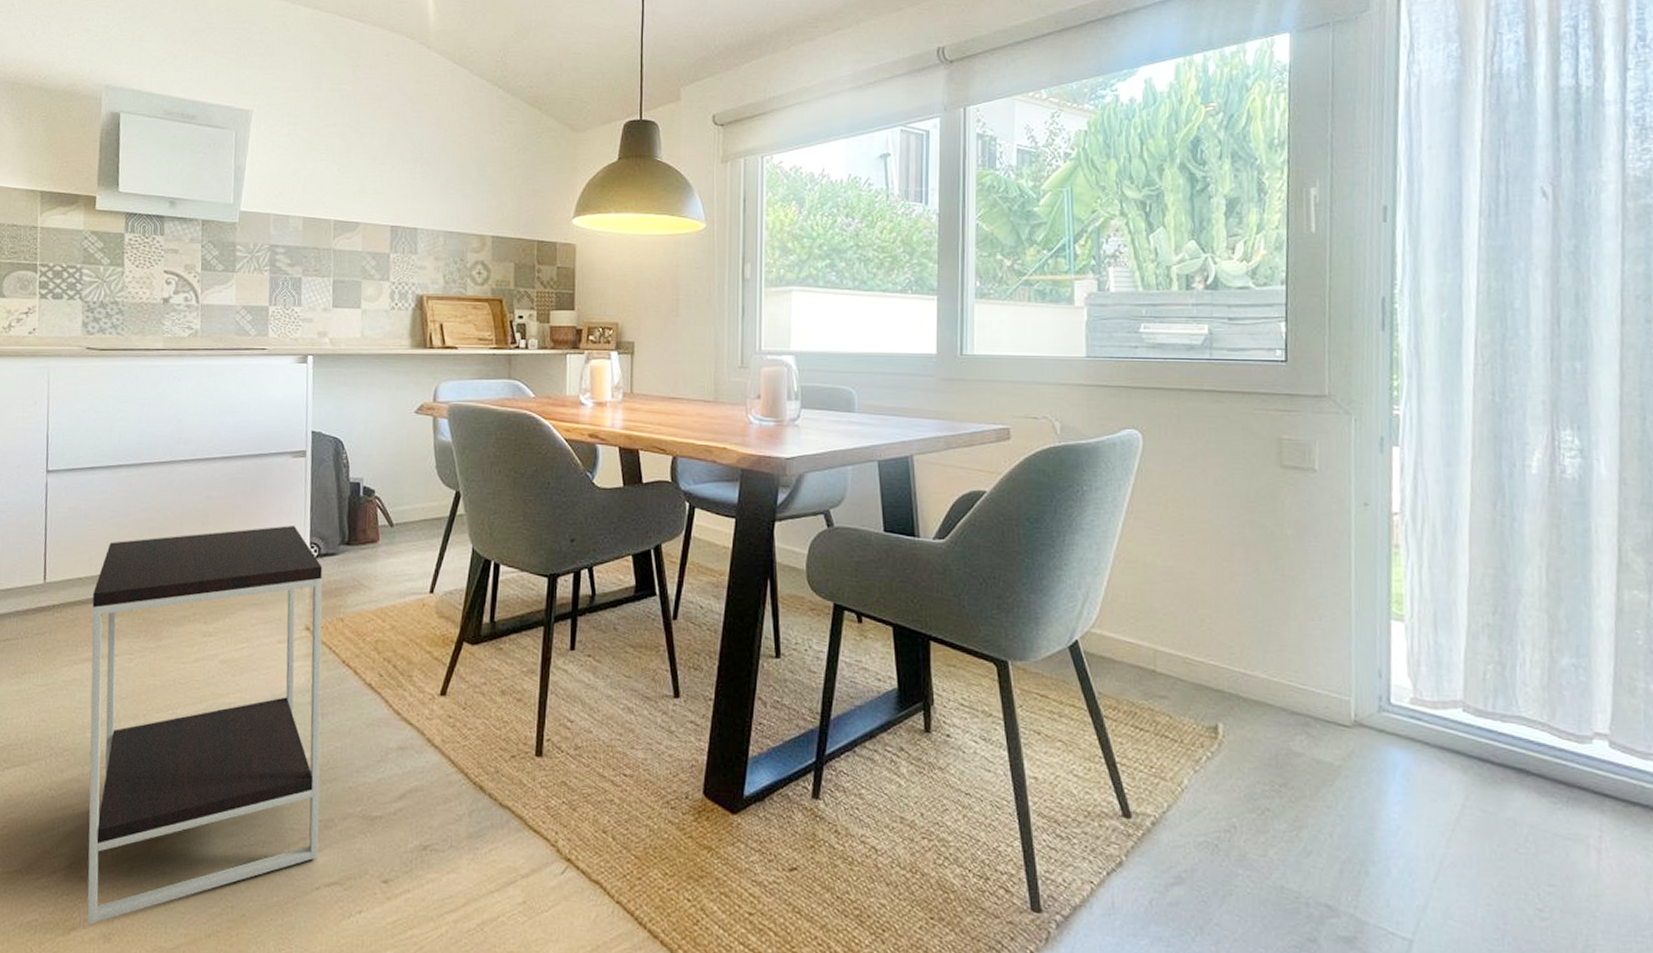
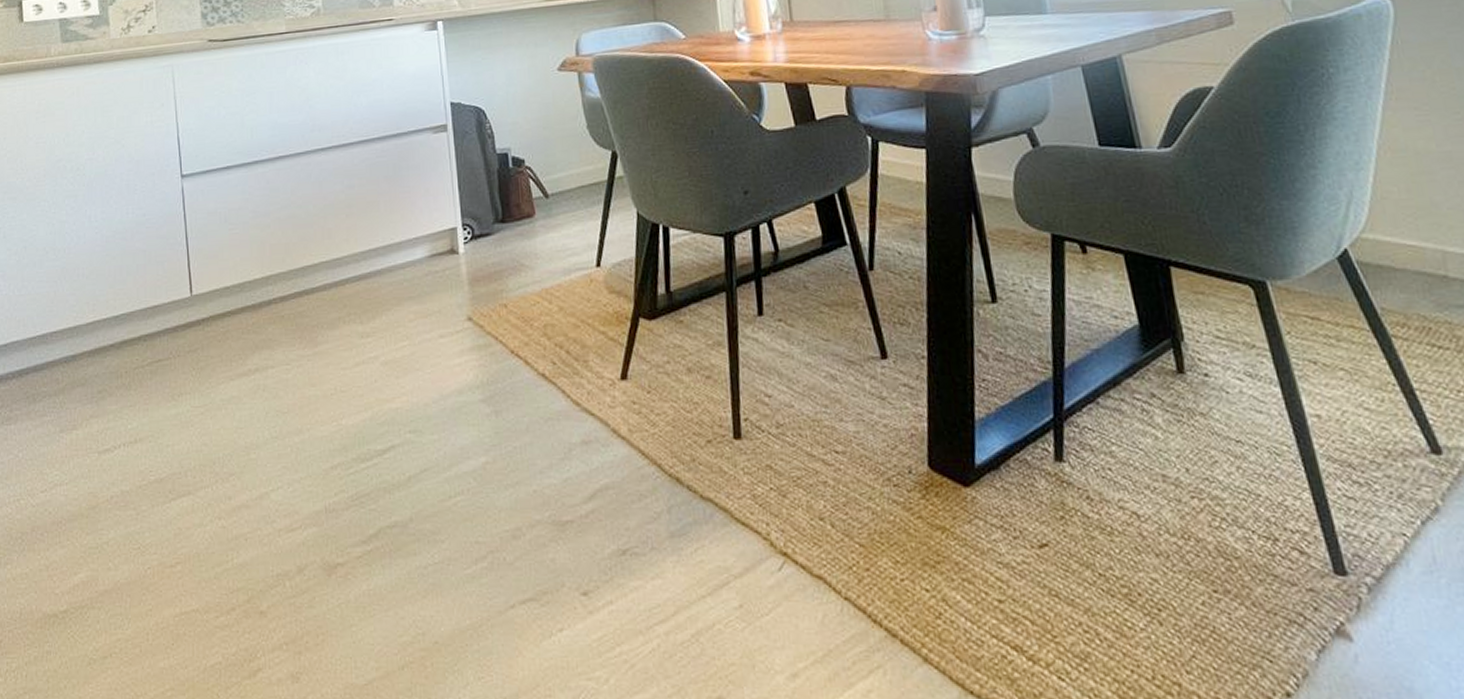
side table: present [87,526,323,924] -> none [242,208,510,663]

